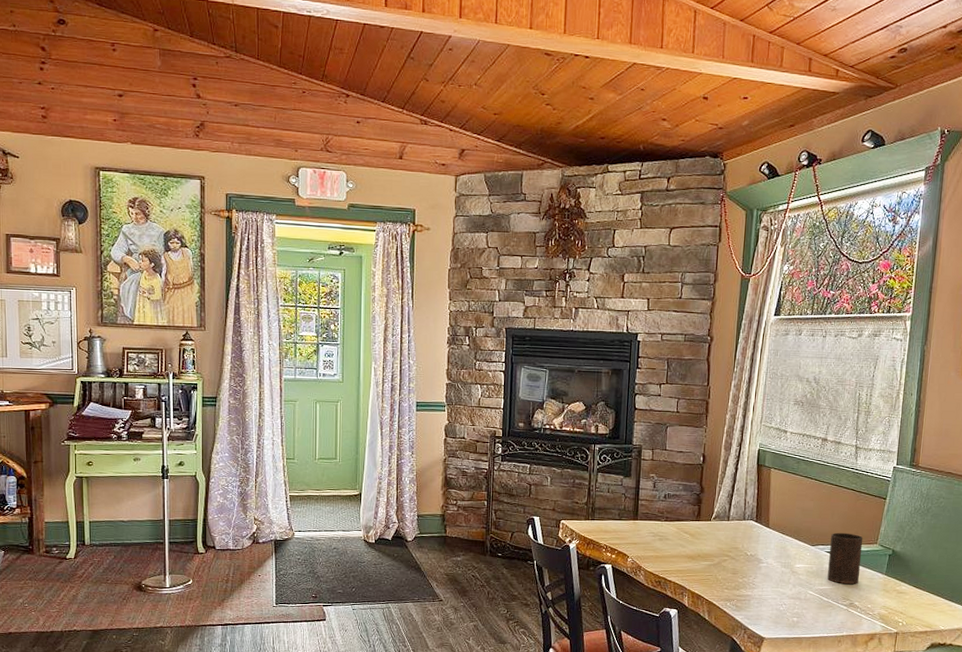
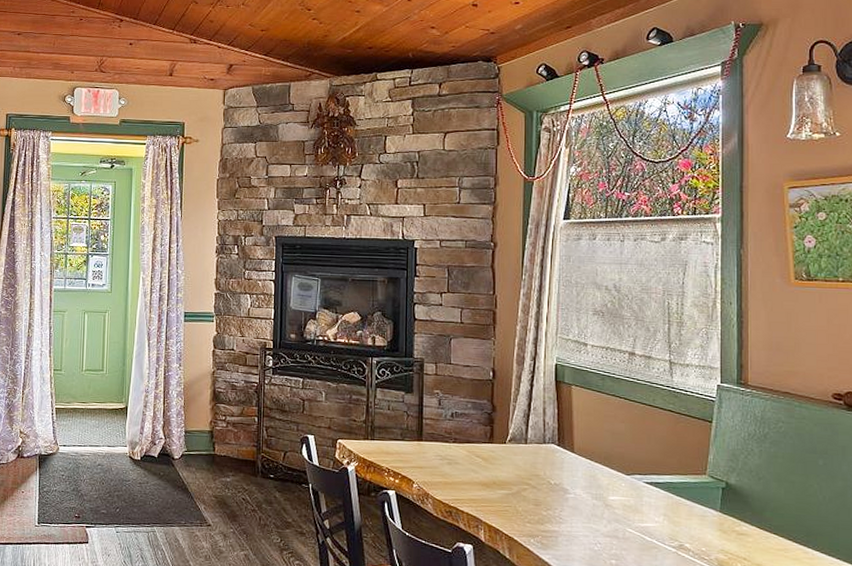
cup: present [827,532,863,585] -> none [649,460,689,523]

